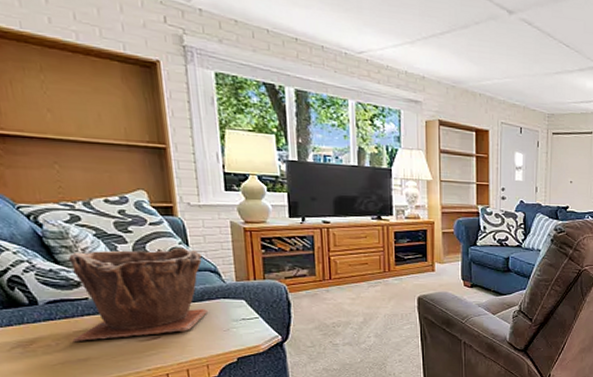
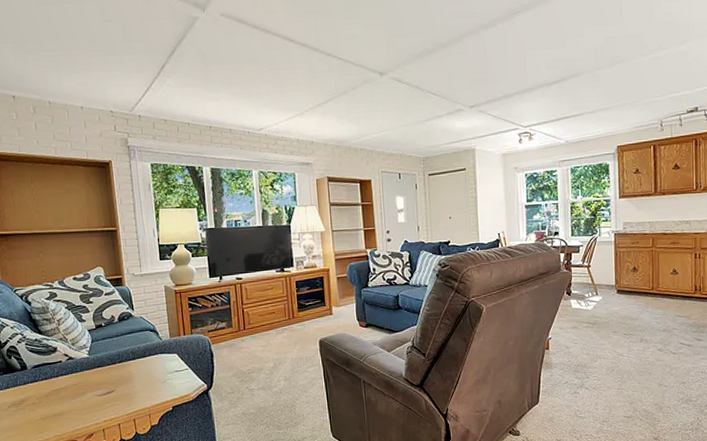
plant pot: present [68,247,209,341] -> none [48,312,150,399]

